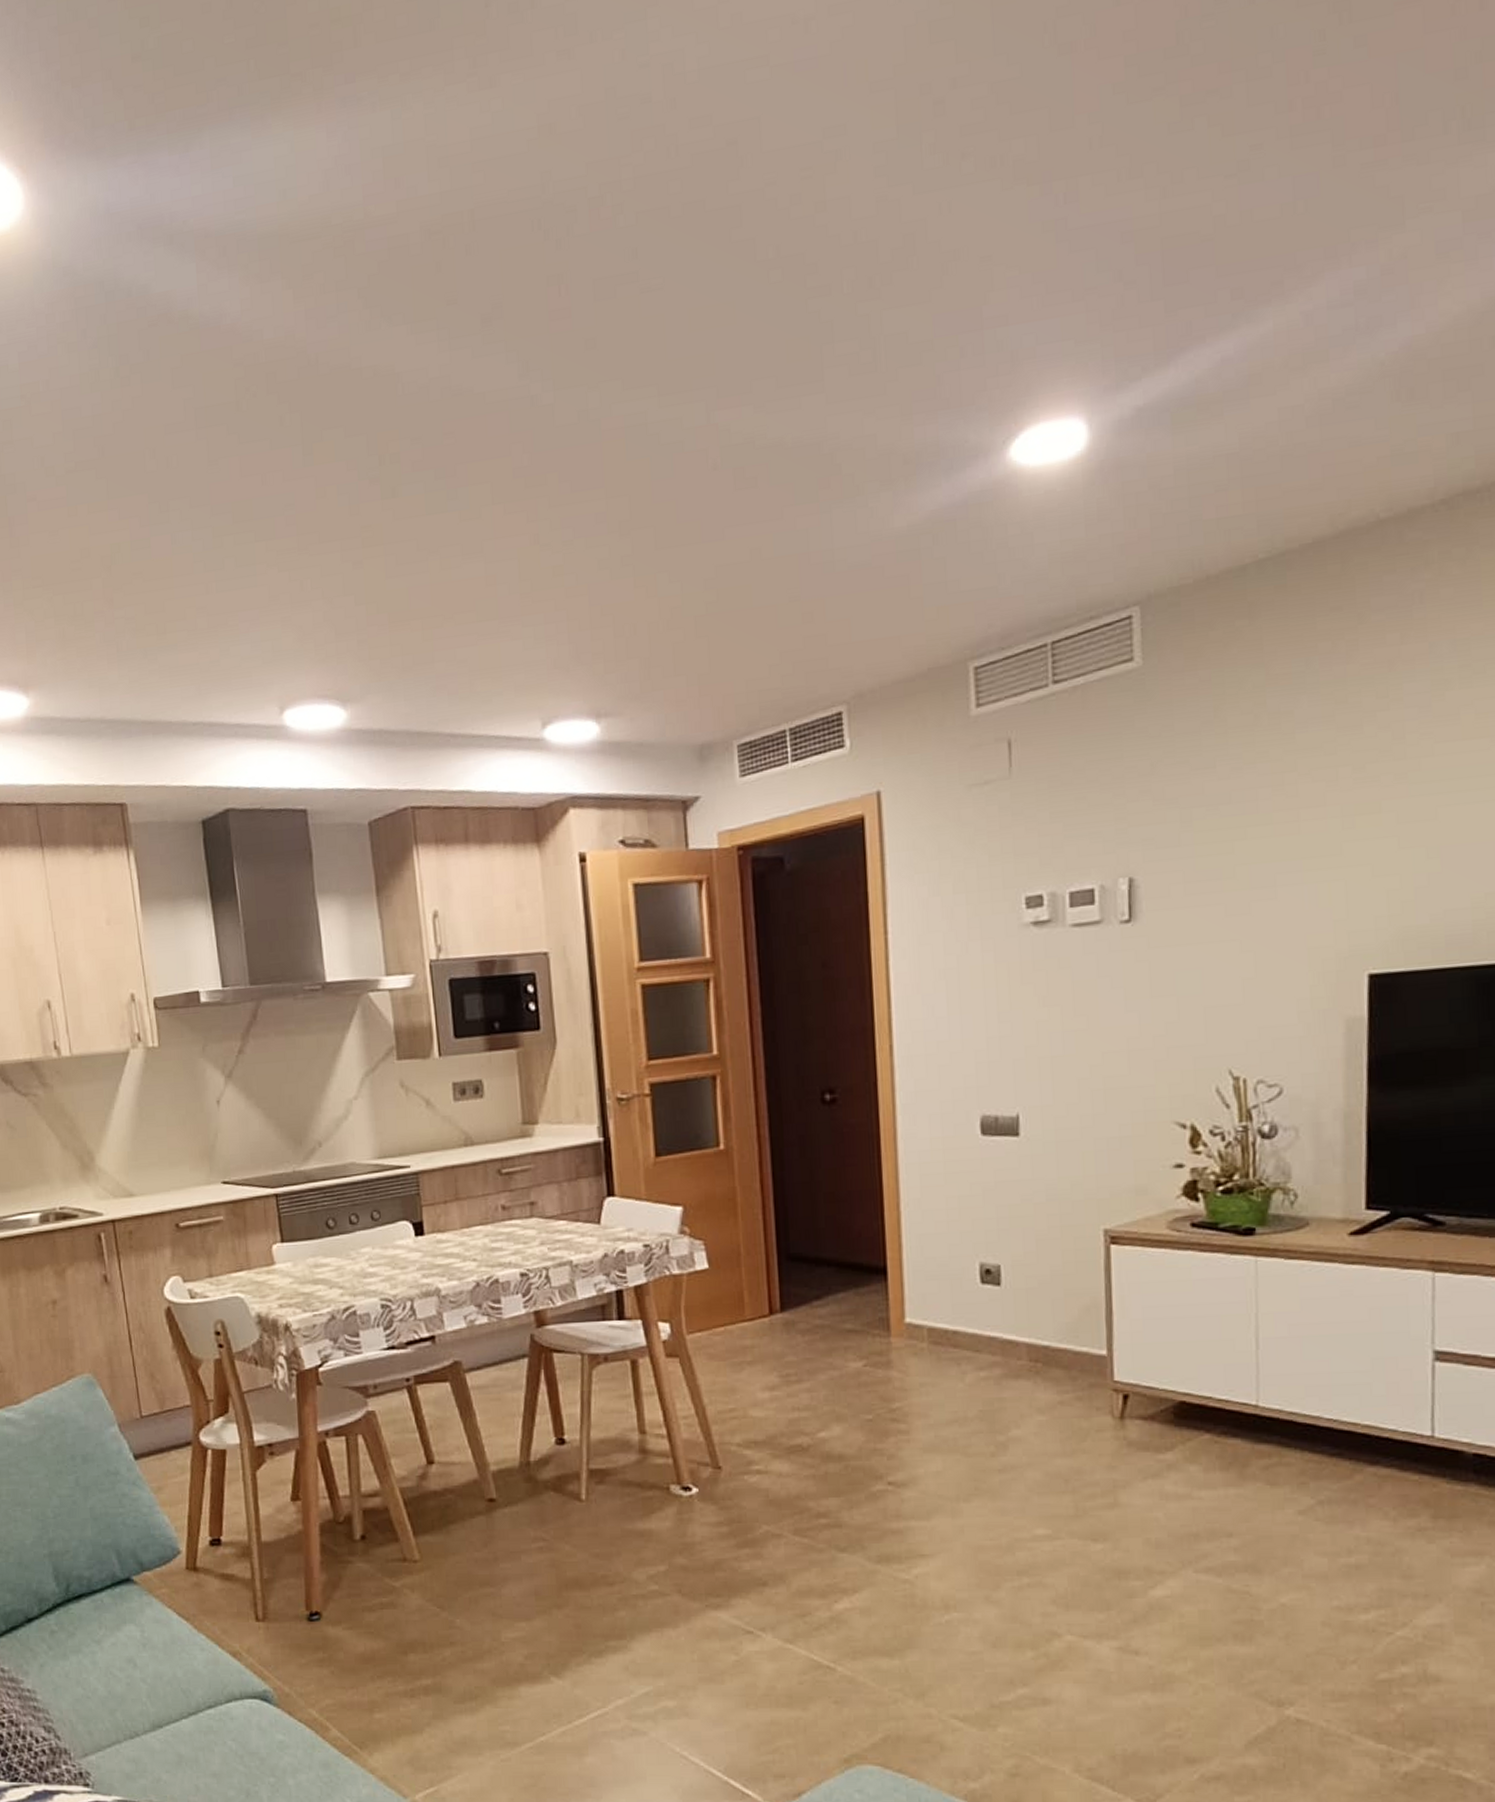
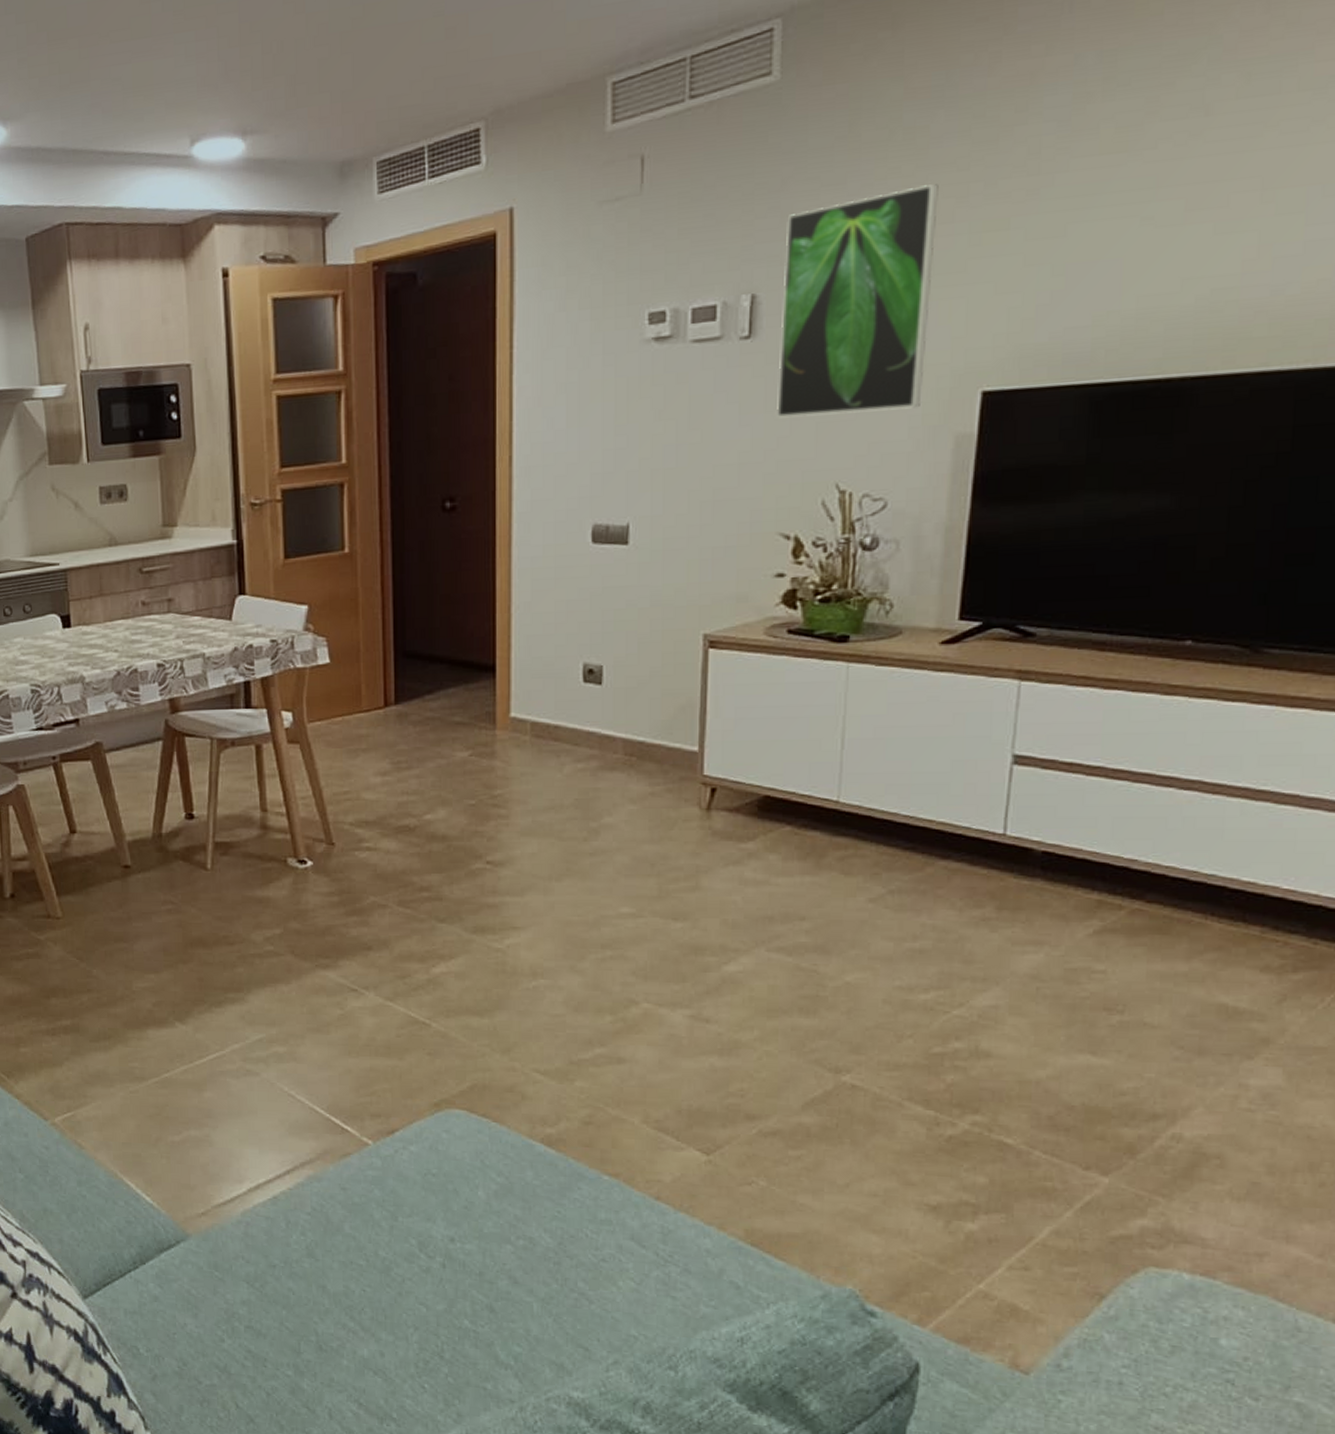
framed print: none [1159,768,1309,1002] -> present [775,184,939,417]

